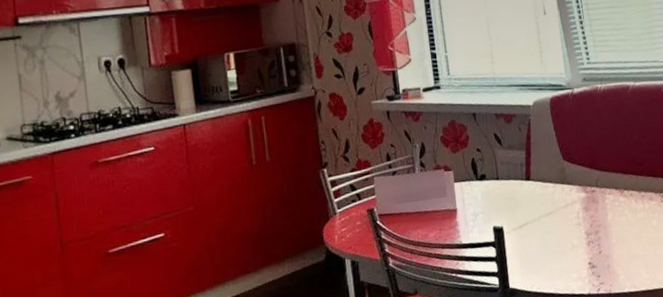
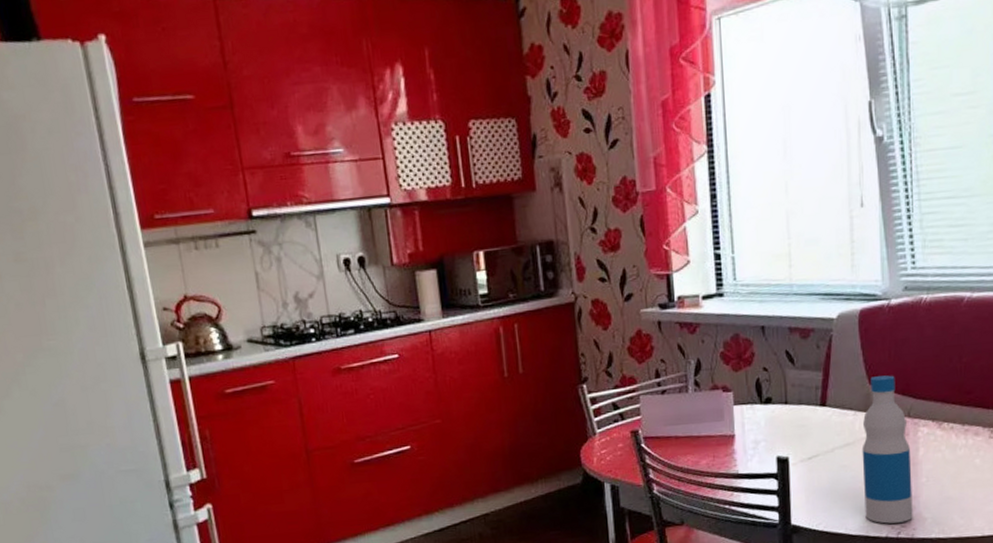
bottle: none [561,152,609,282] -> present [862,375,913,524]

